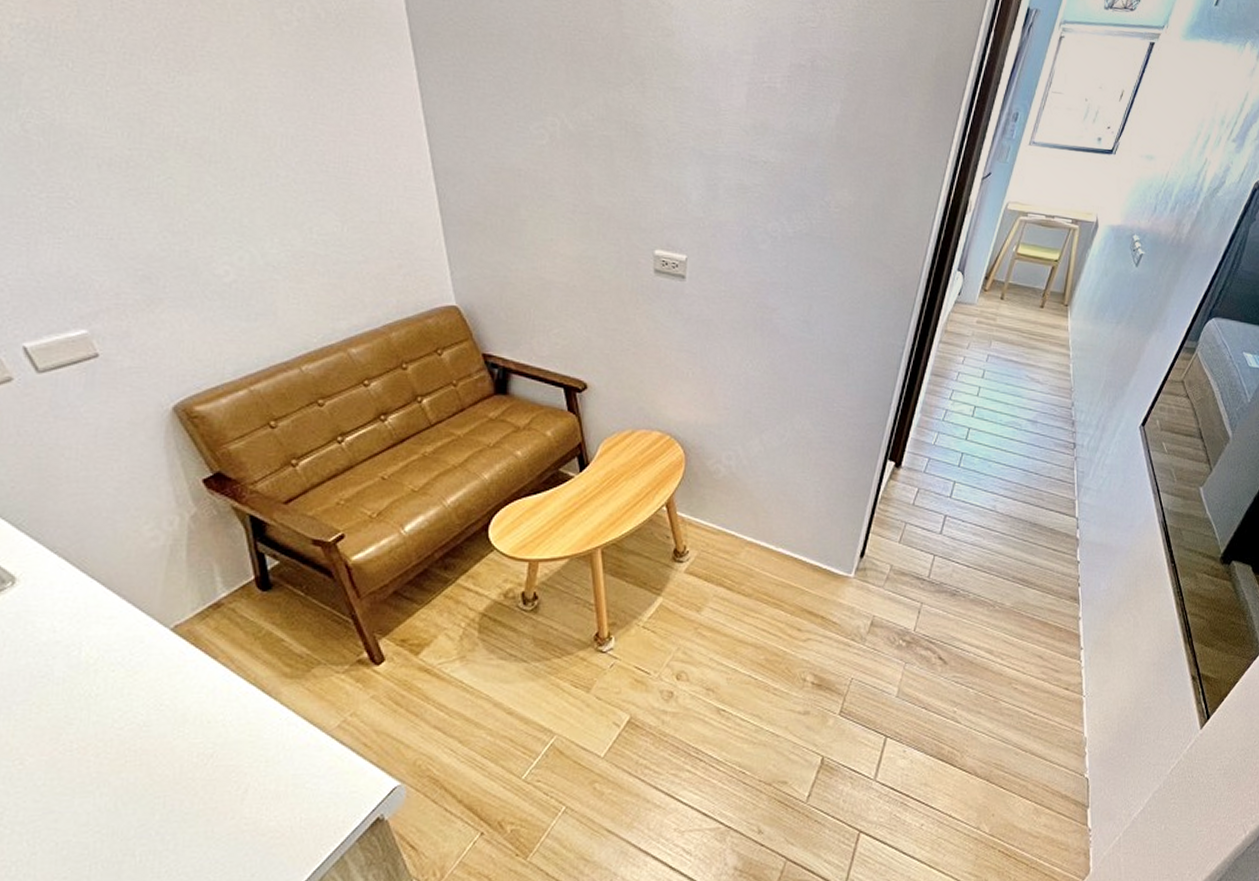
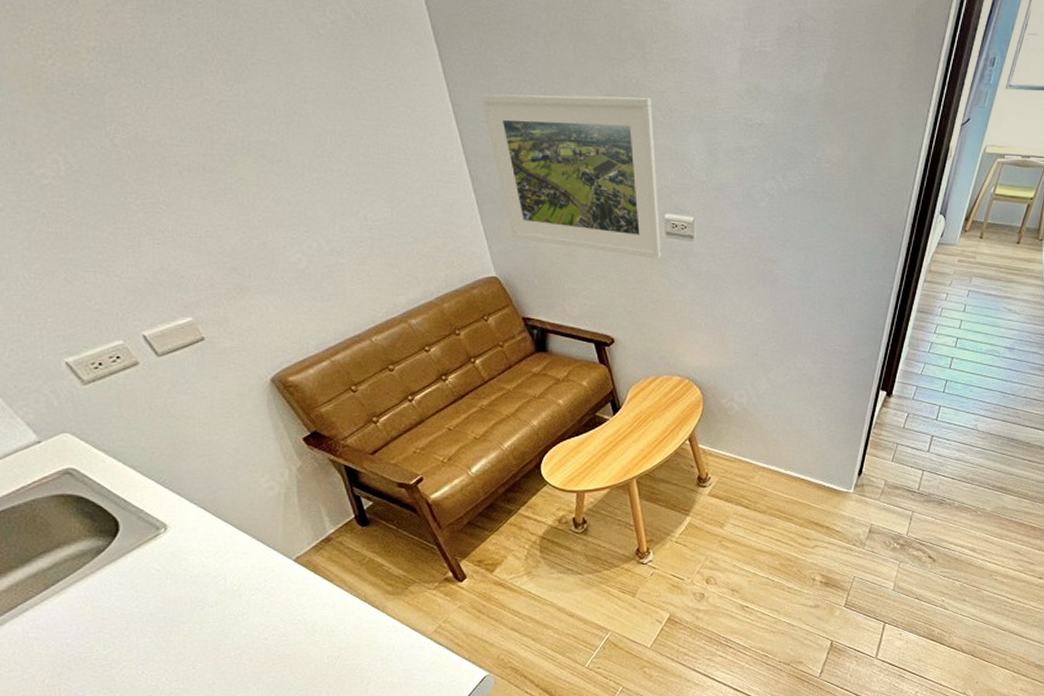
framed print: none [458,107,648,298] -> present [481,94,661,259]

